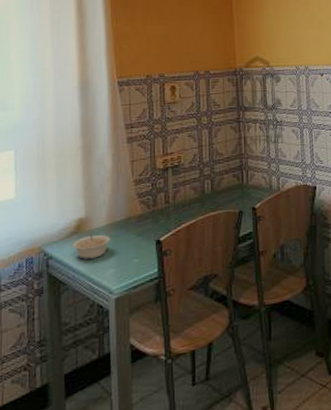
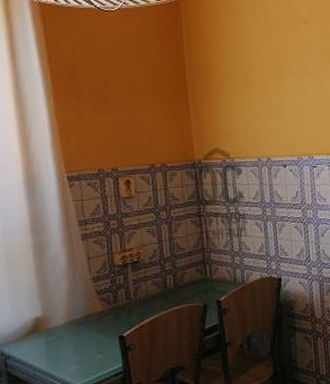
legume: present [72,231,111,260] -> none [30,329,72,358]

